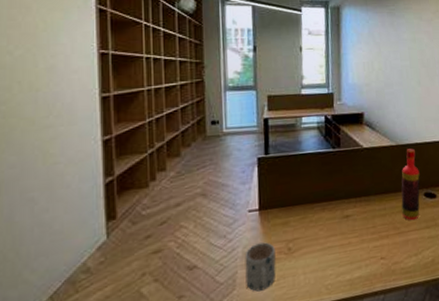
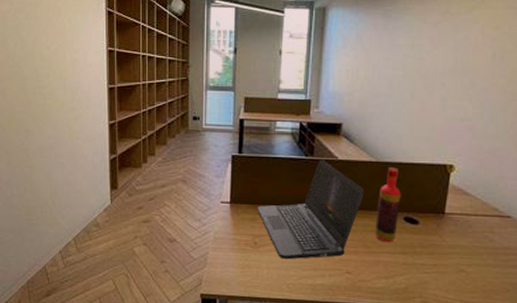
mug: present [245,242,276,292] -> none [215,232,242,274]
laptop computer: none [288,149,389,260] -> present [257,159,365,260]

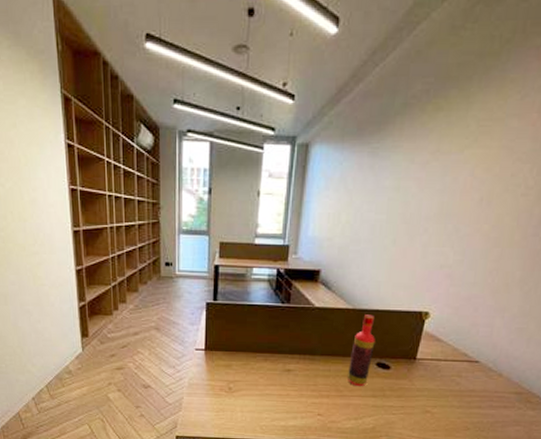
laptop computer: present [257,159,365,260] -> none [232,306,340,404]

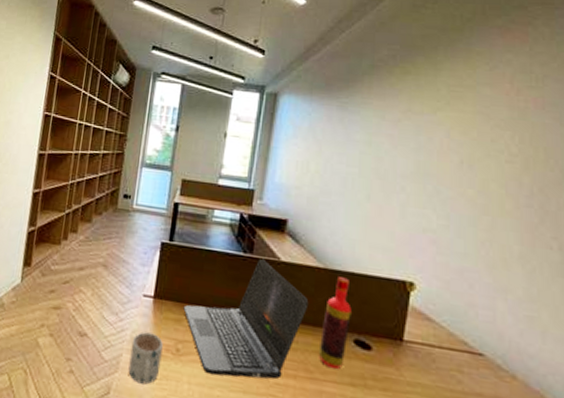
mug: none [190,378,217,417] -> present [128,331,163,385]
laptop computer: none [232,306,340,404] -> present [183,258,309,380]

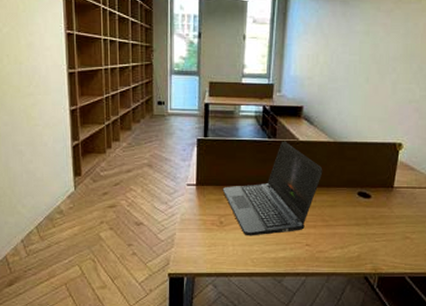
mug: present [128,331,163,385] -> none [182,213,209,252]
bottle: present [319,277,352,370] -> none [332,147,356,216]

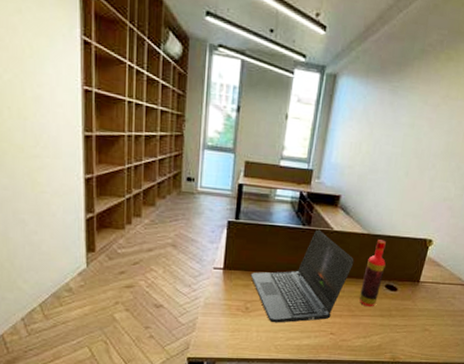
bottle: none [332,147,356,216] -> present [359,239,386,307]

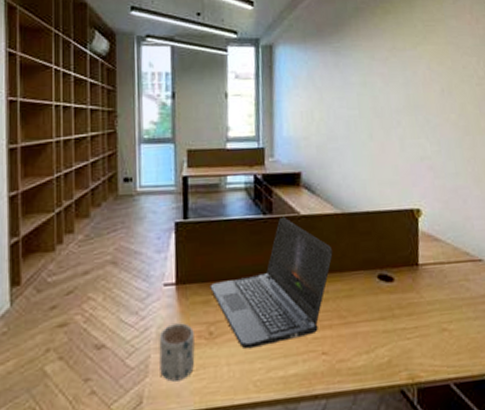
mug: none [204,298,234,337] -> present [159,323,195,382]
bottle: present [359,239,386,307] -> none [348,218,373,309]

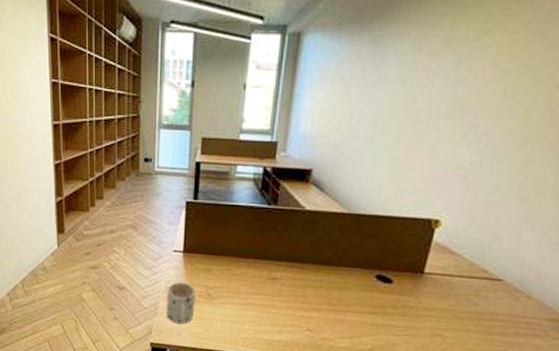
laptop computer: present [210,216,333,350] -> none [212,209,333,314]

